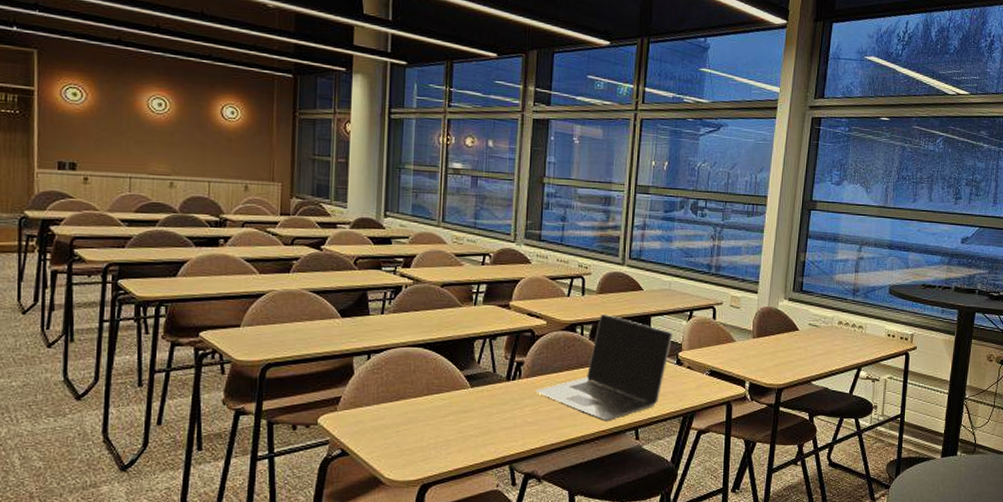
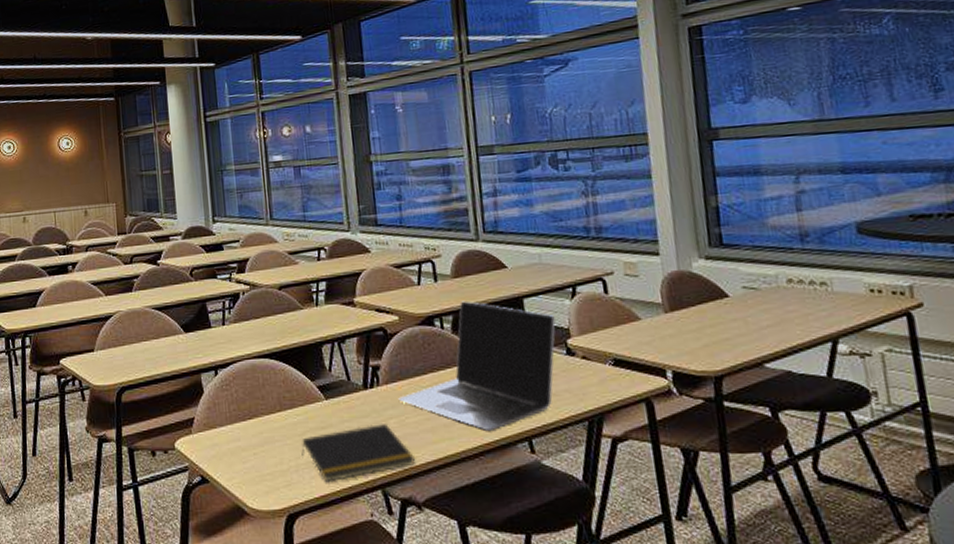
notepad: none [442,410,543,458] -> present [301,422,416,483]

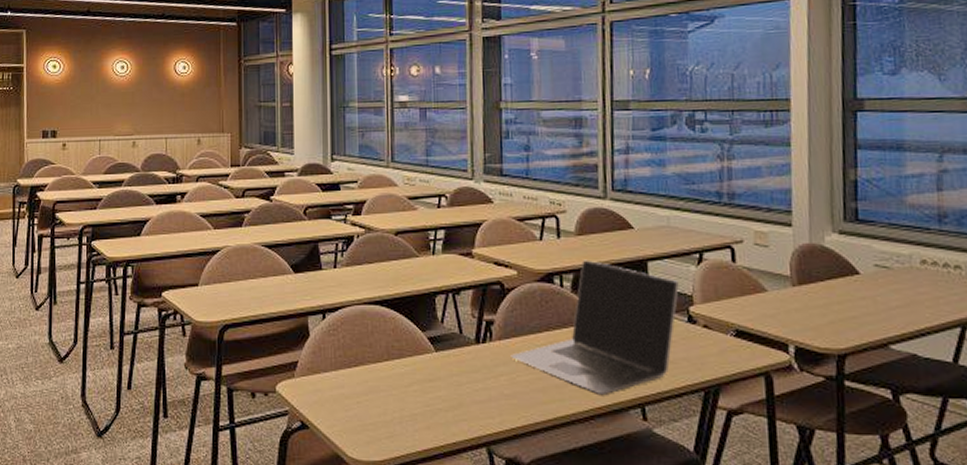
notepad: present [301,422,416,483] -> none [406,379,524,437]

